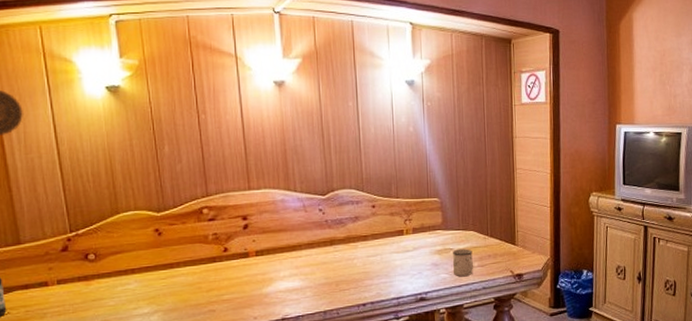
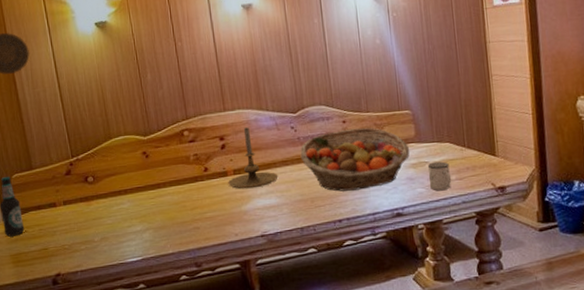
candle holder: none [249,208,303,271] -> present [228,127,278,190]
fruit basket: none [327,213,437,276] -> present [300,127,410,192]

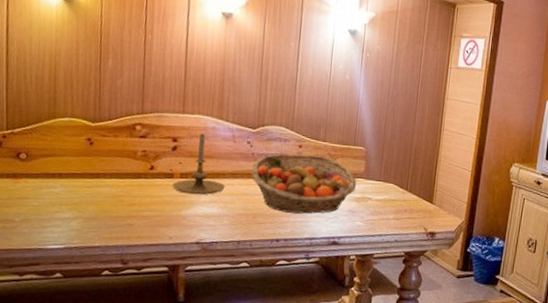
mug: present [428,161,452,191] -> none [369,199,390,227]

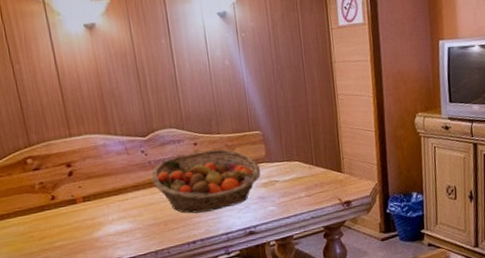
candle holder: present [172,134,225,195] -> none [77,153,130,217]

